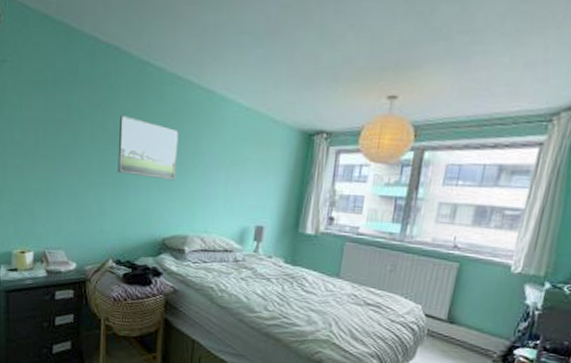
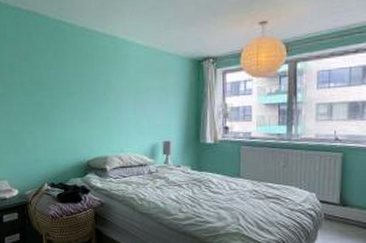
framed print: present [117,114,179,181] -> none [43,64,93,113]

